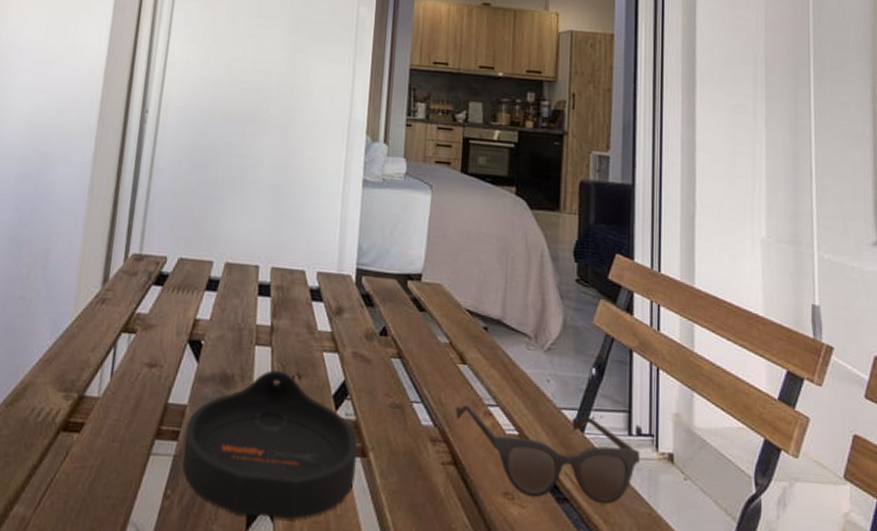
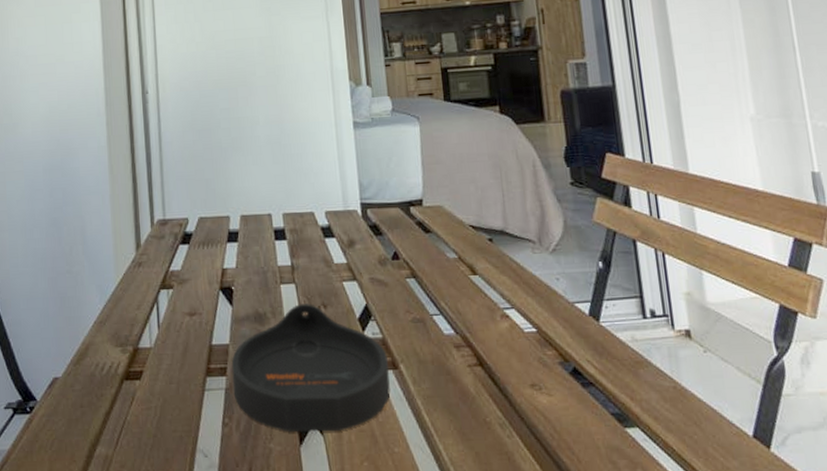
sunglasses: present [455,405,640,505] -> none [473,306,658,386]

